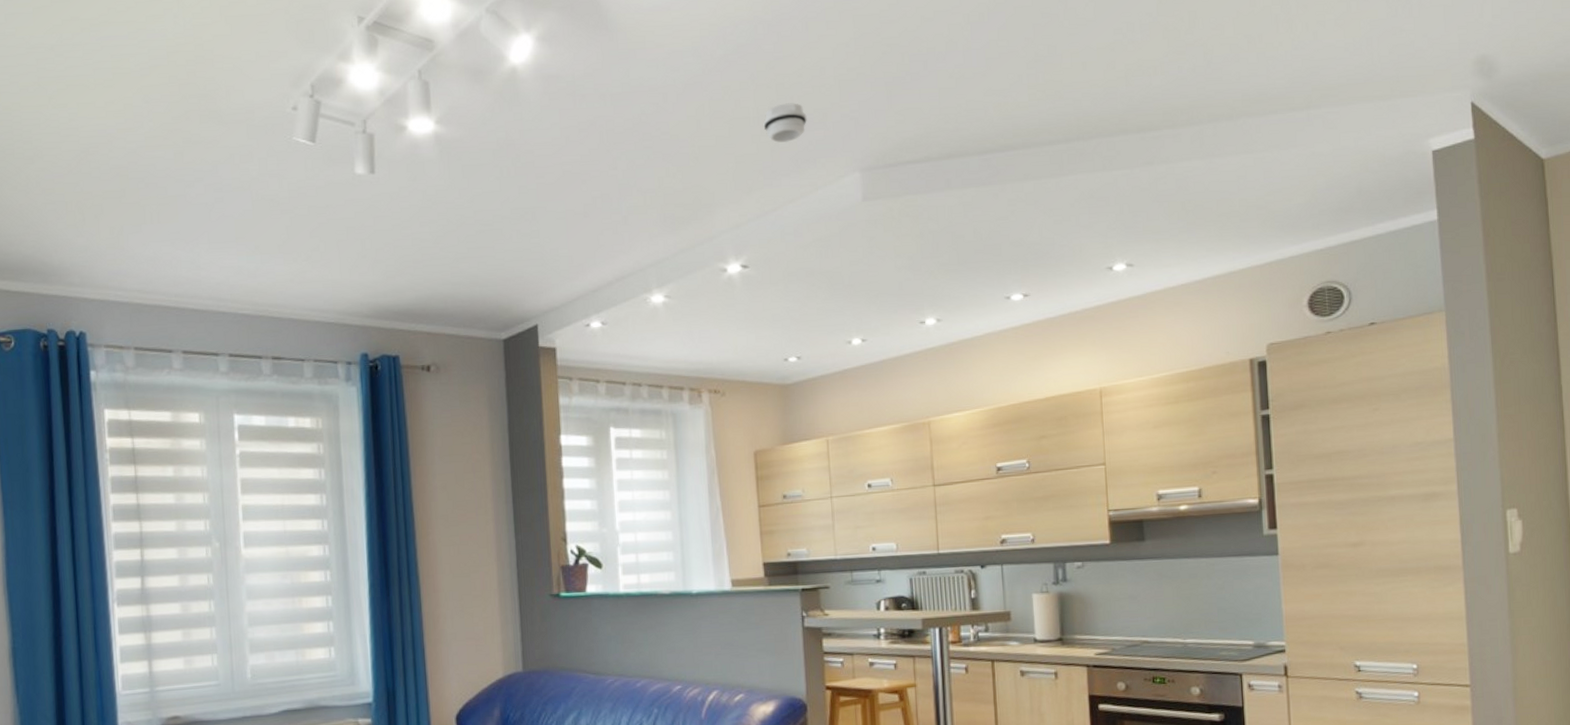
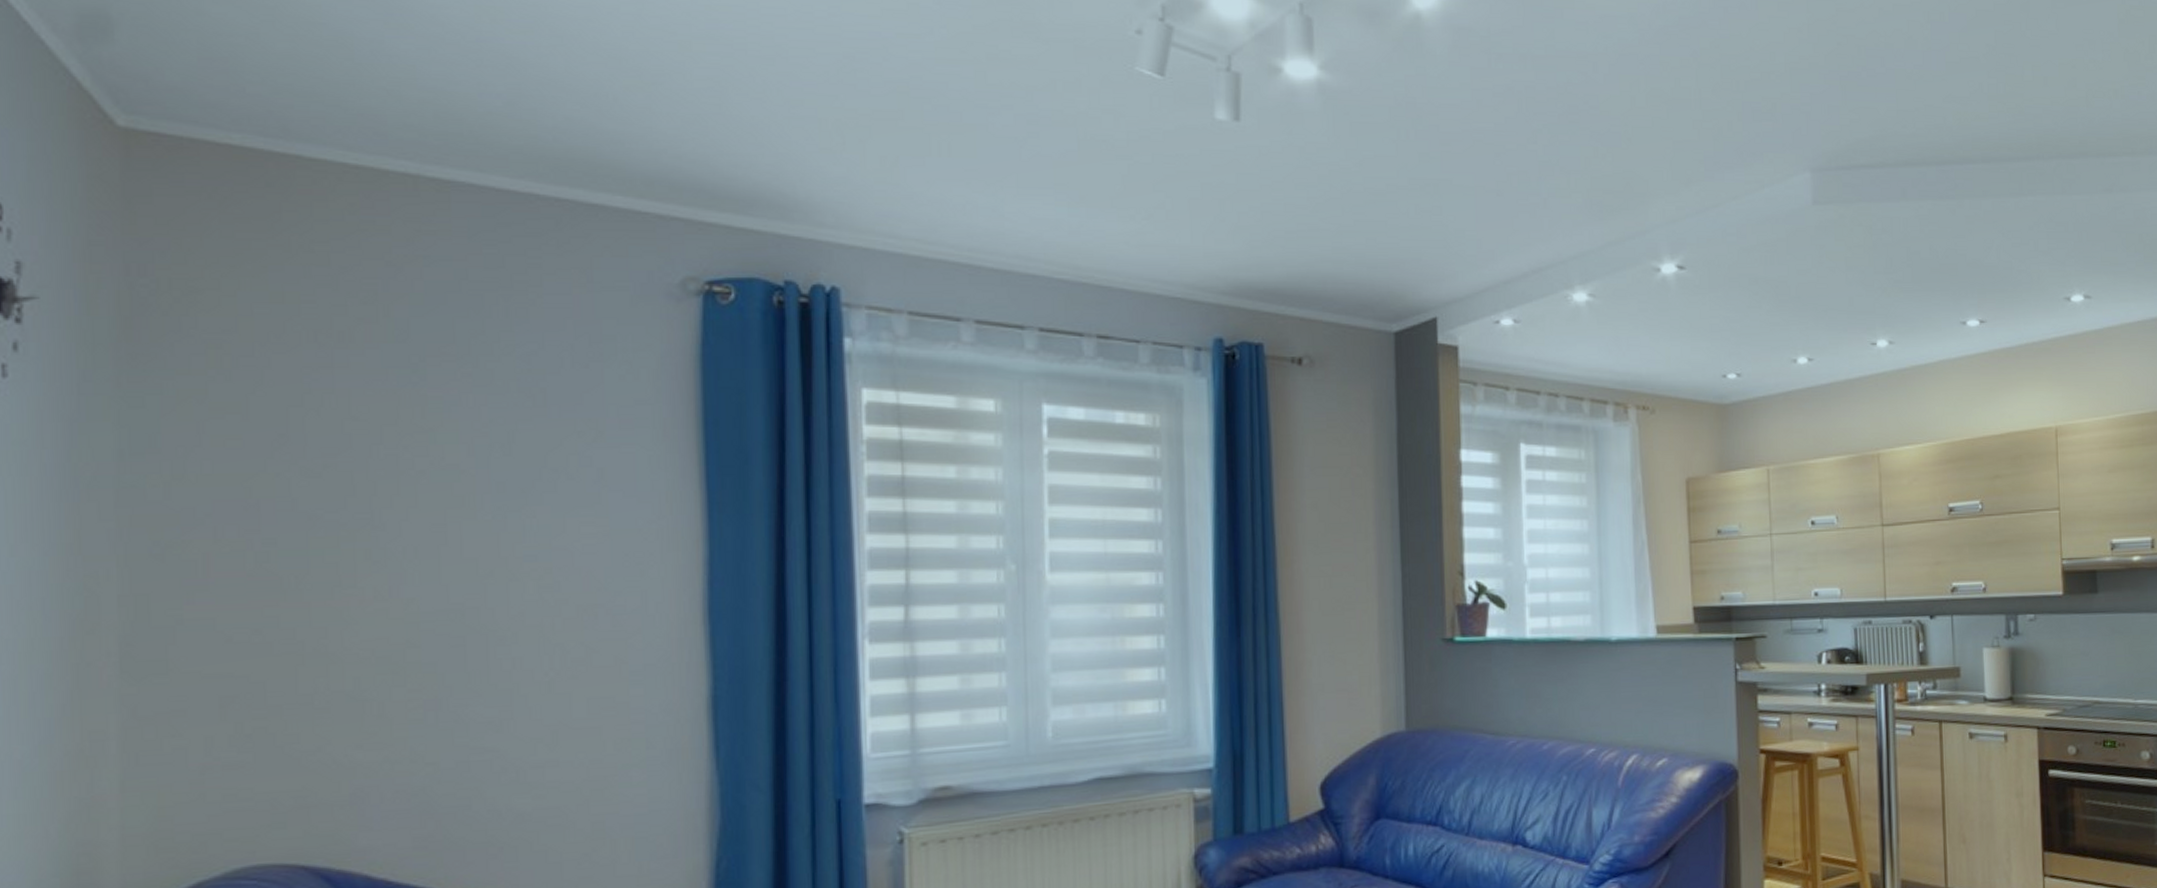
smoke detector: present [763,103,807,143] -> none [1706,87,1754,132]

